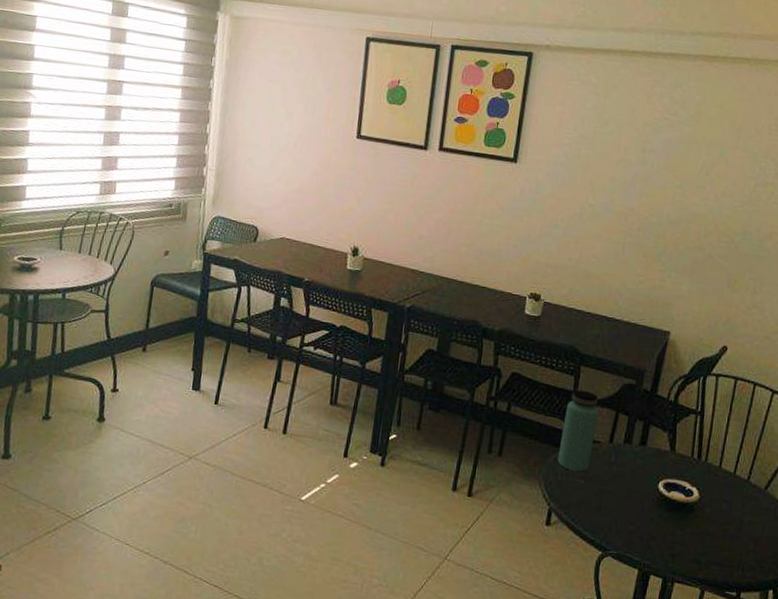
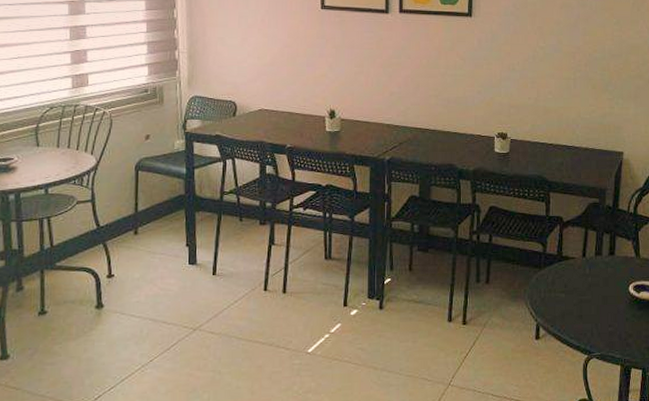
bottle: present [557,389,599,472] -> none [539,214,571,287]

